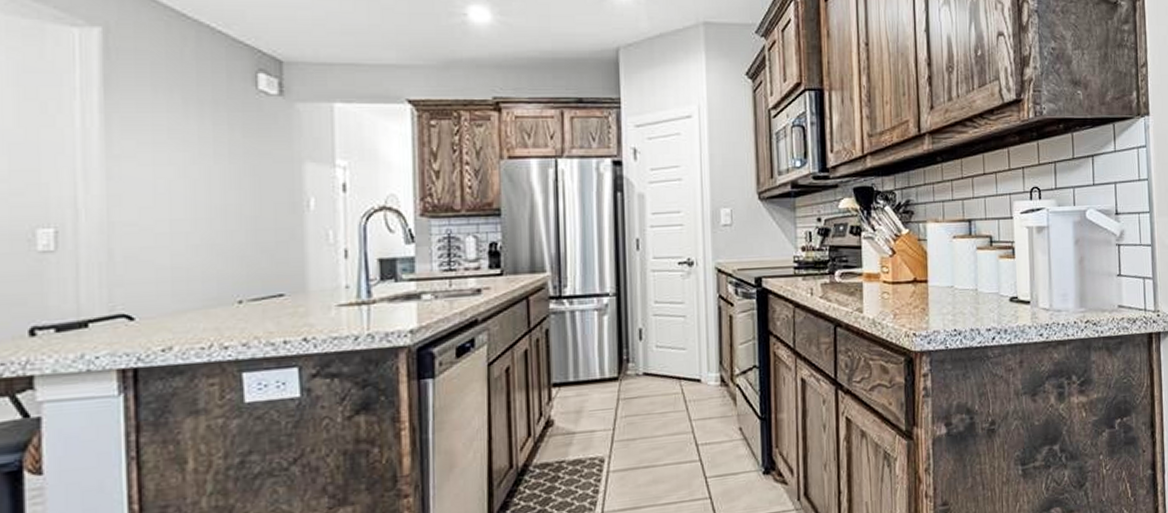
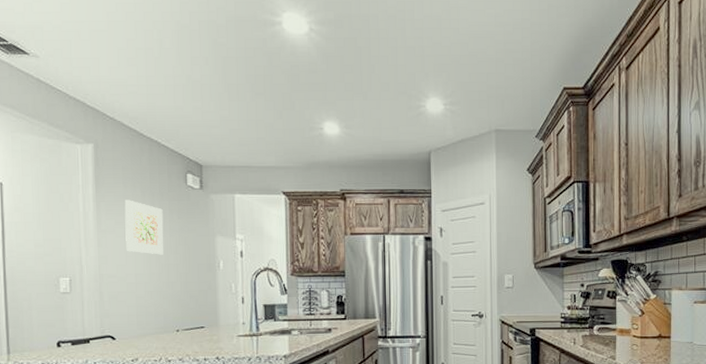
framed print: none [153,110,219,191] -> present [124,200,164,255]

